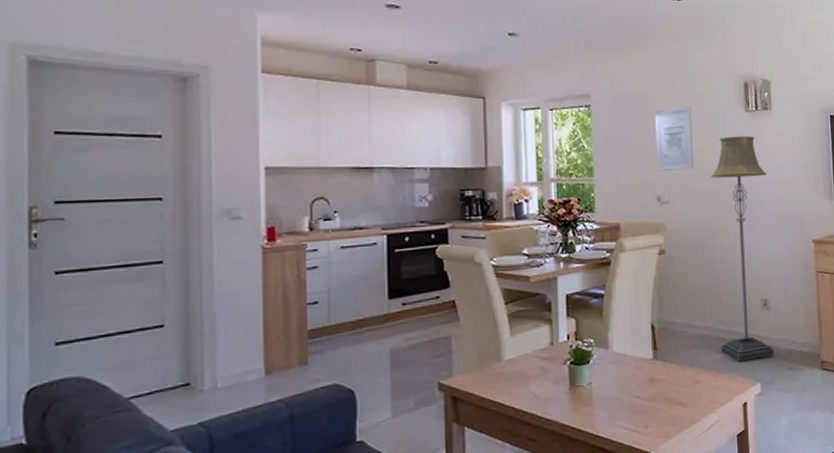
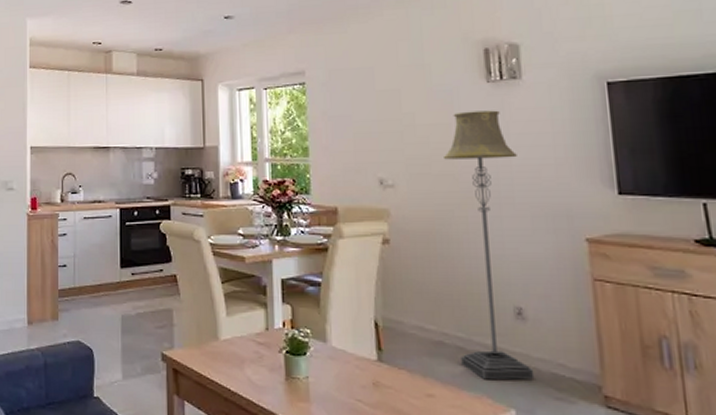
wall art: present [655,106,694,172] -> none [375,79,422,152]

